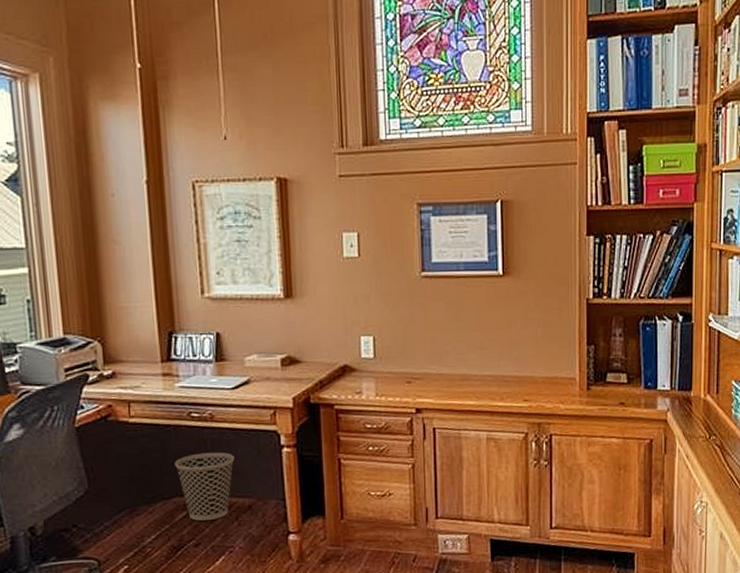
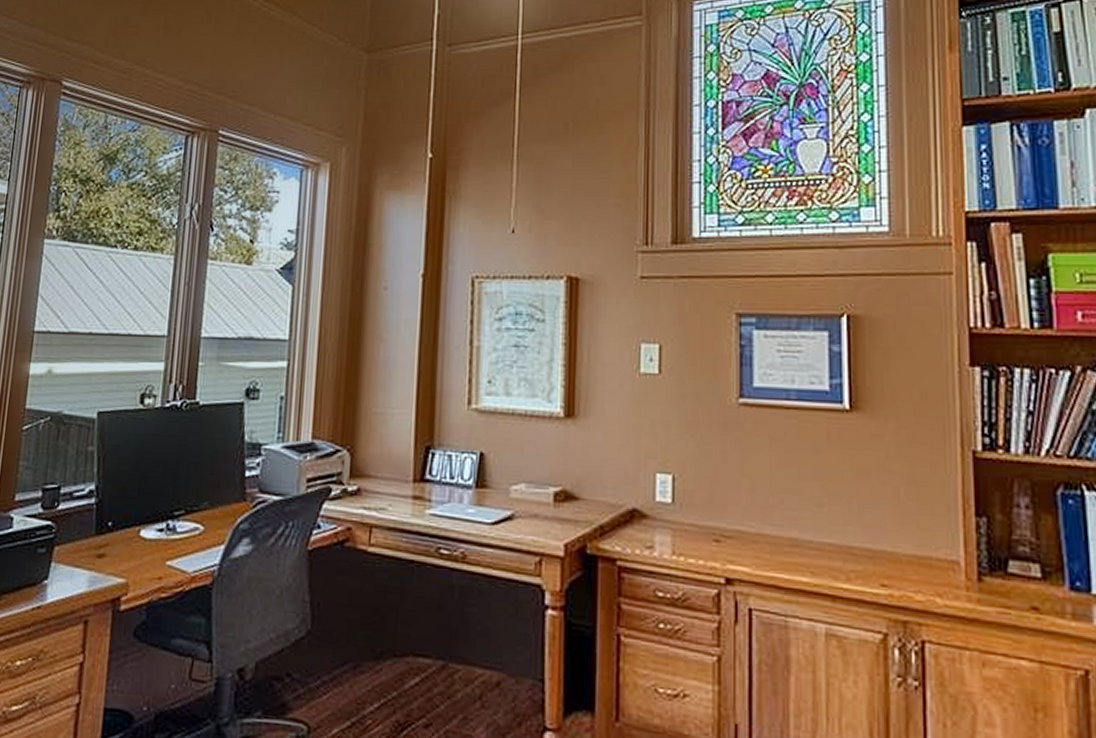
wastebasket: present [175,452,235,521] -> none [413,601,486,694]

